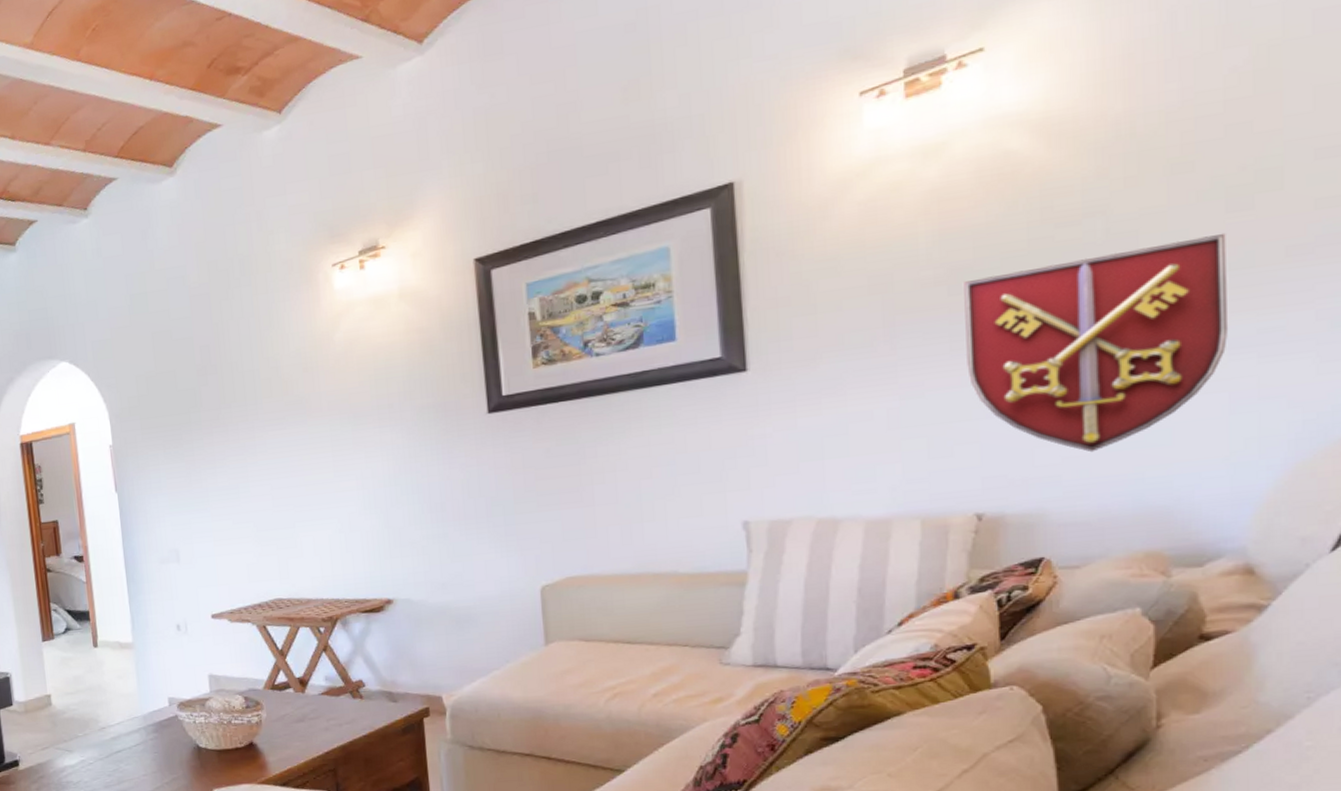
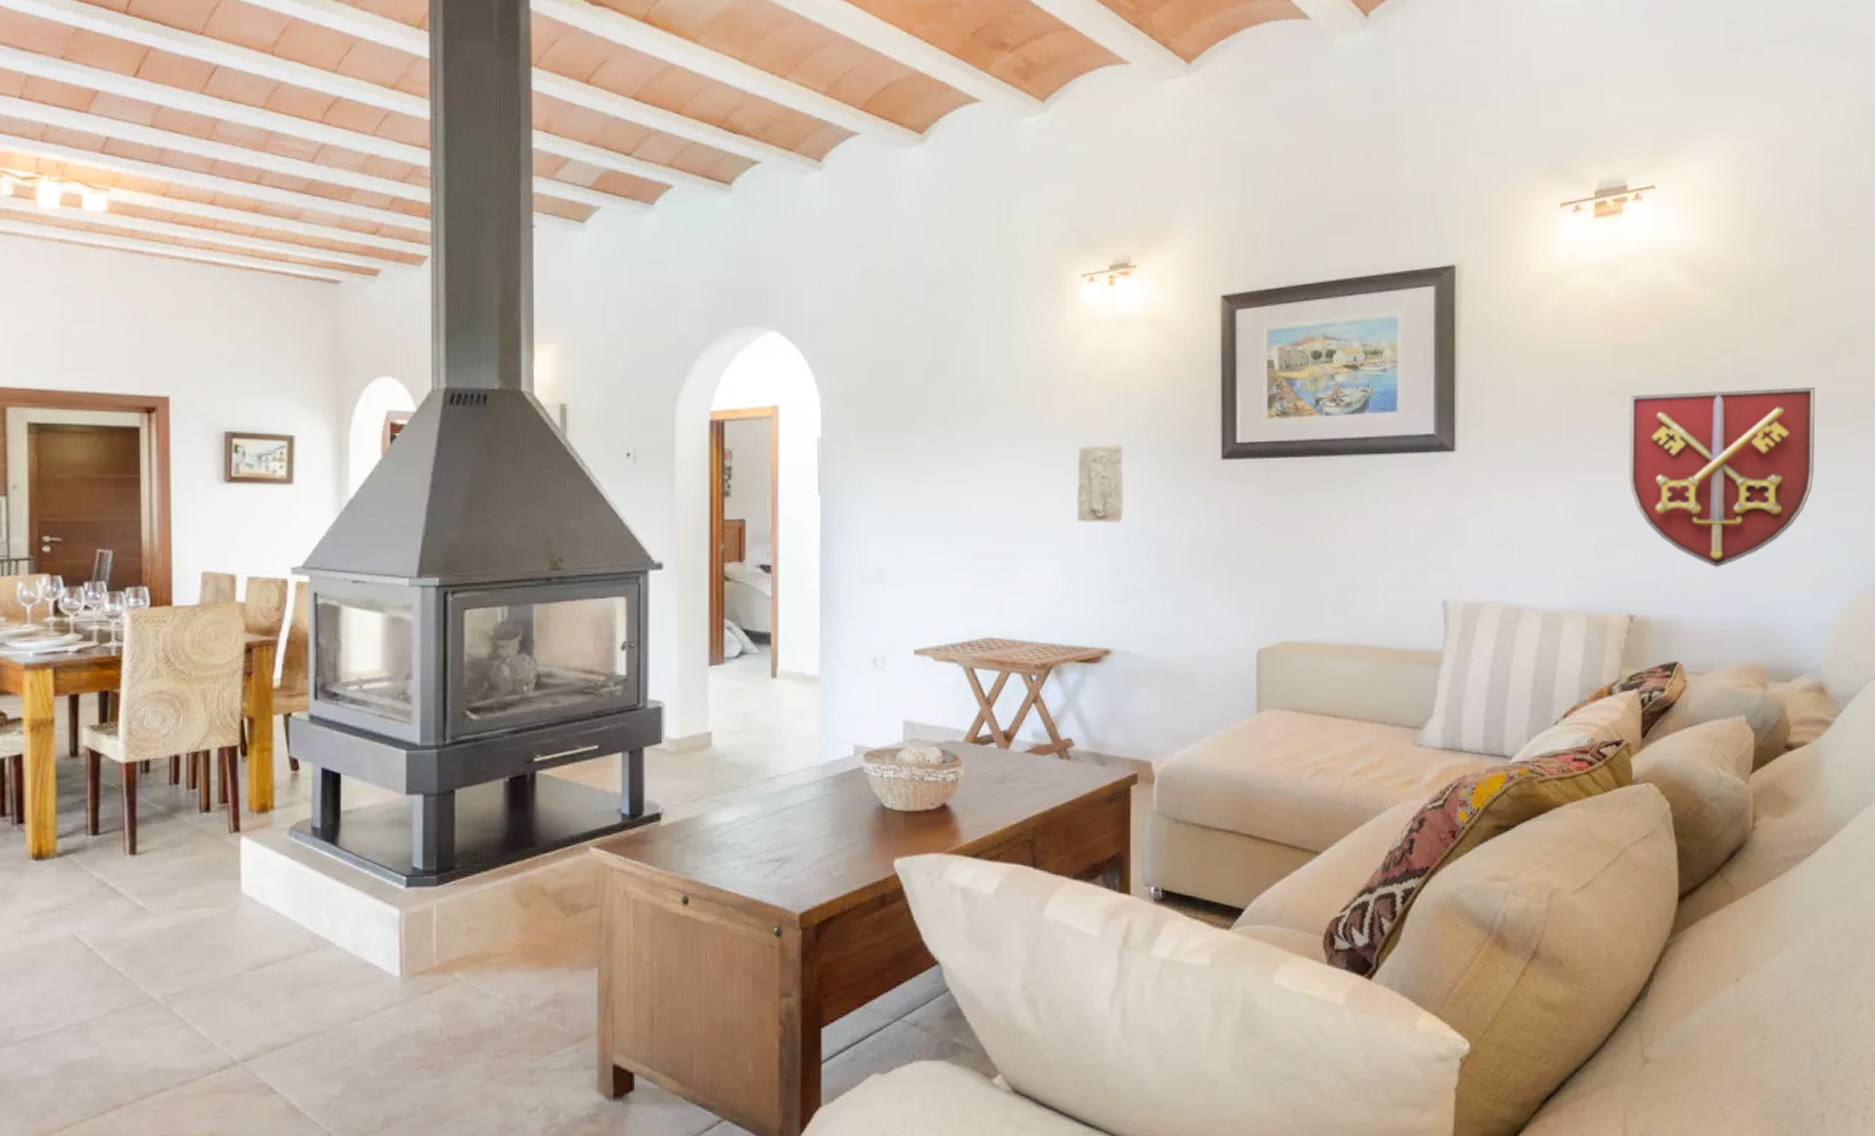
stone relief: none [344,413,394,489] -> present [1076,444,1124,524]

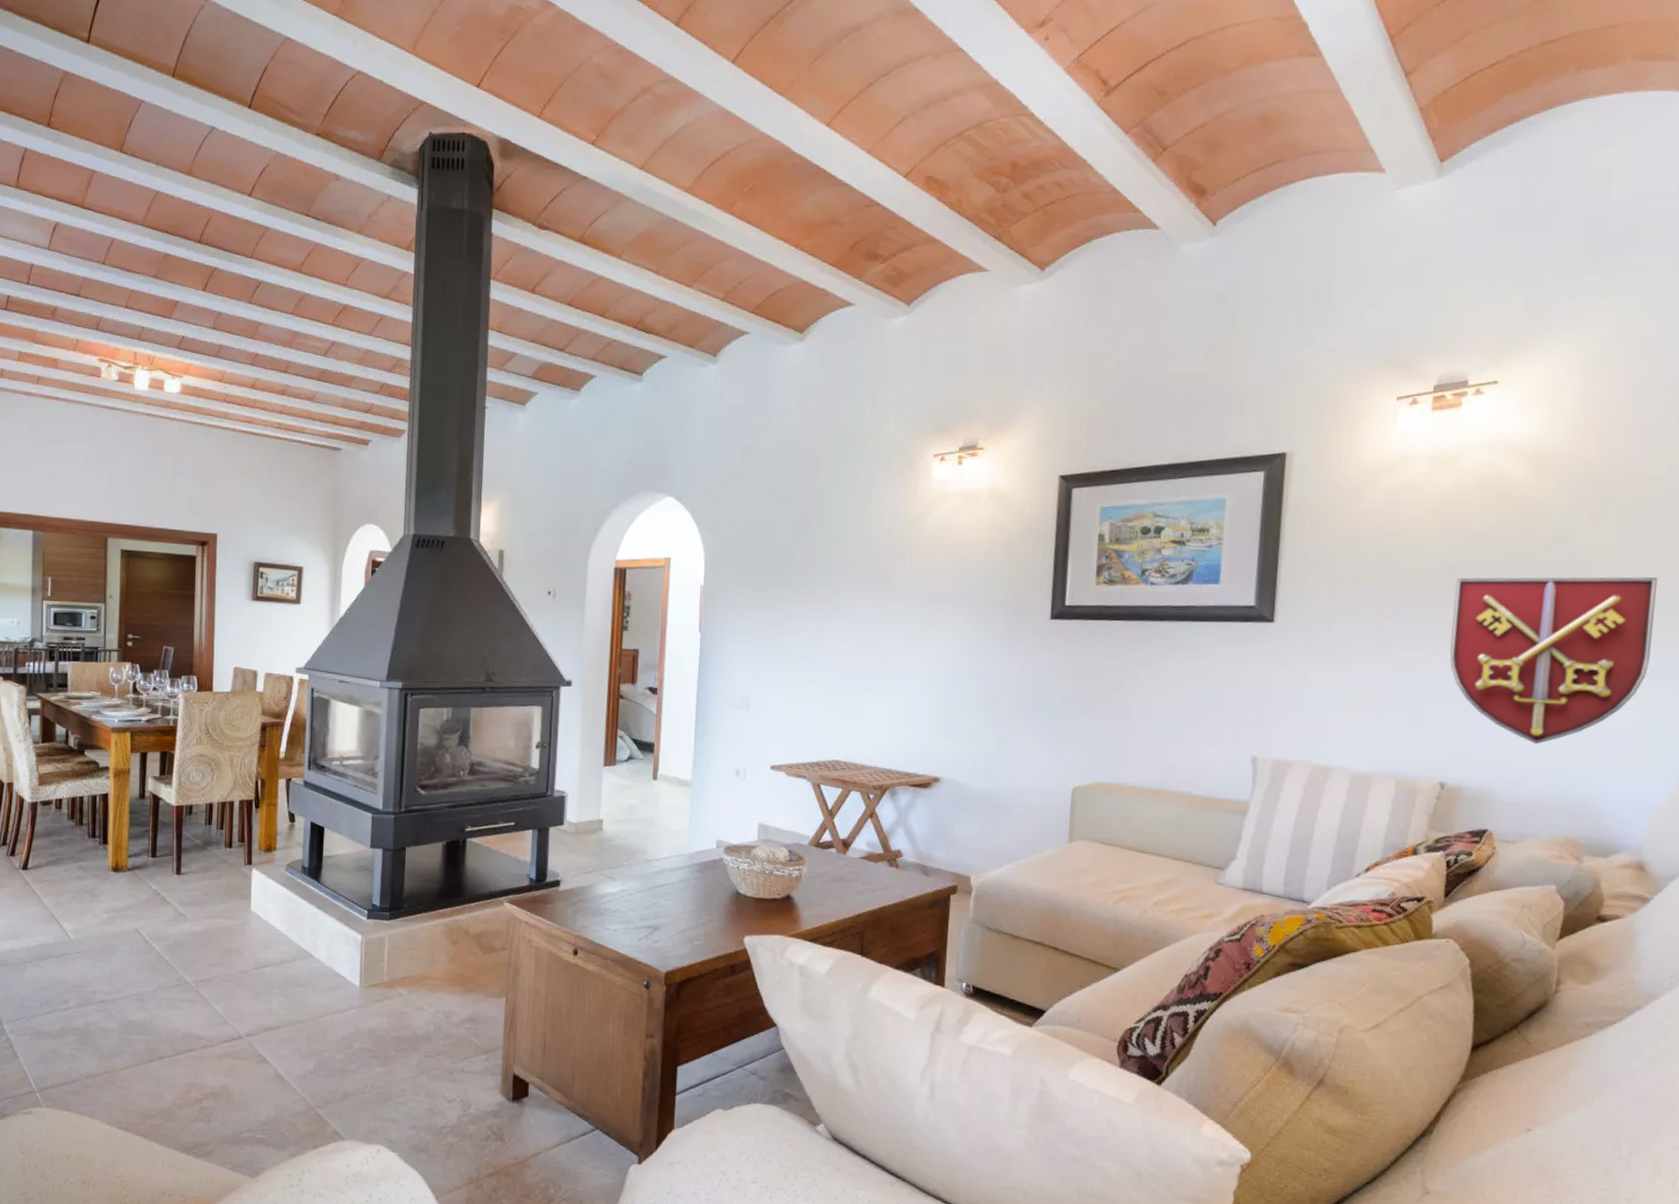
stone relief: present [1076,444,1124,524] -> none [916,602,962,670]

